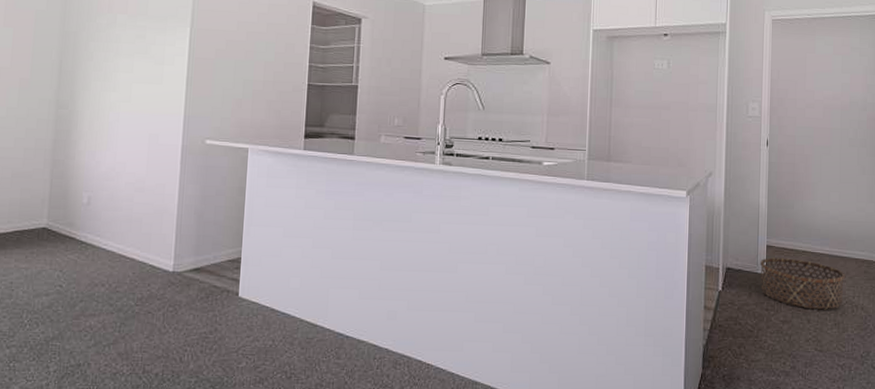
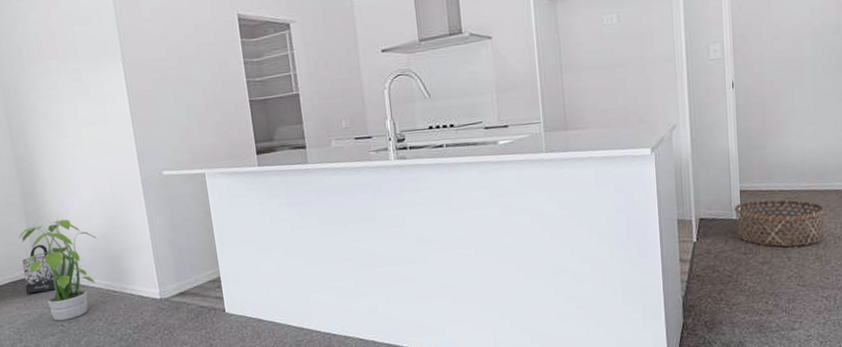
shopping bag: none [30,195,67,247] -> present [22,244,58,294]
potted plant: none [36,170,121,281] -> present [17,218,97,321]

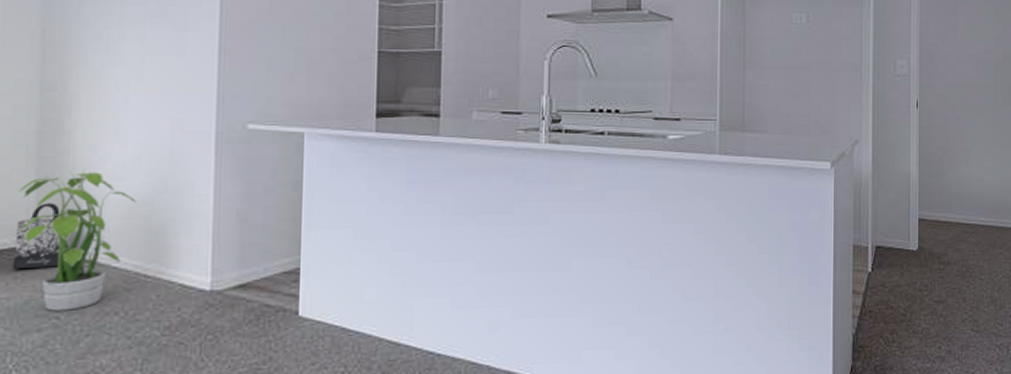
basket: present [734,199,825,248] -> none [912,232,1001,287]

